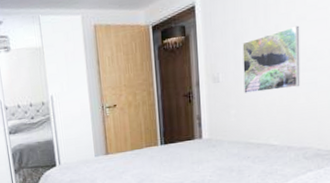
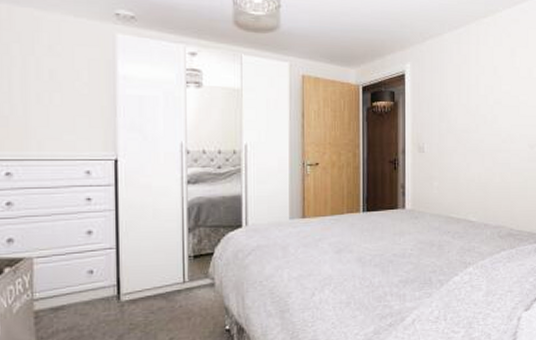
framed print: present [242,25,300,93] -> none [447,108,496,166]

